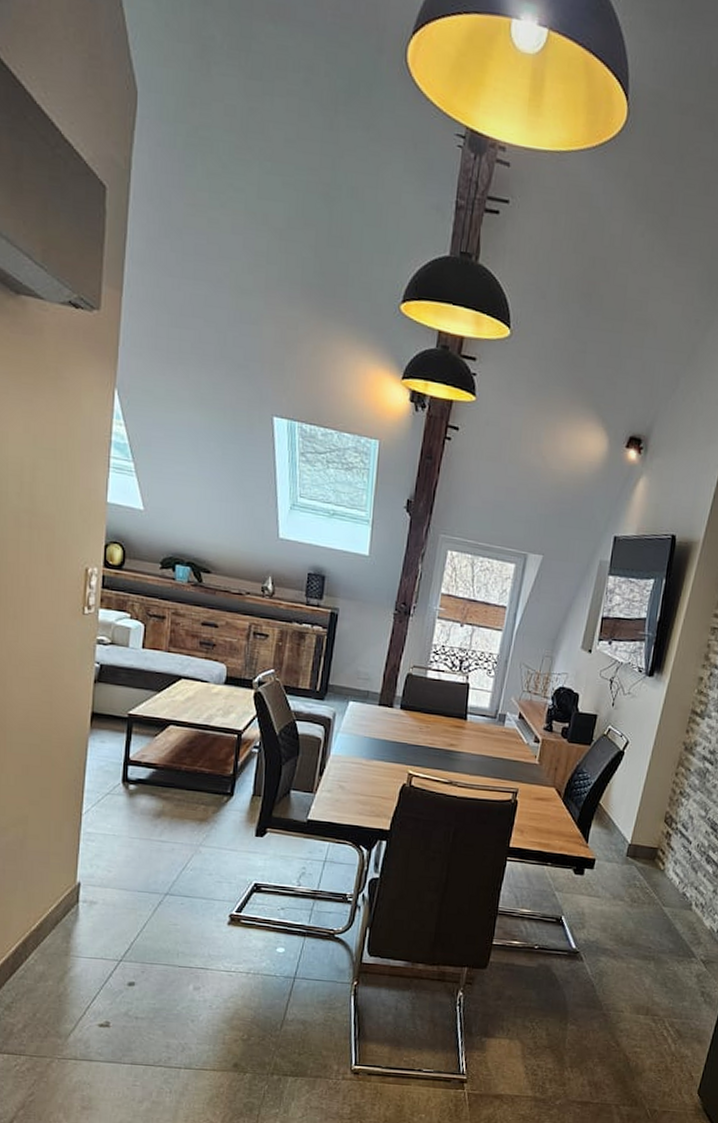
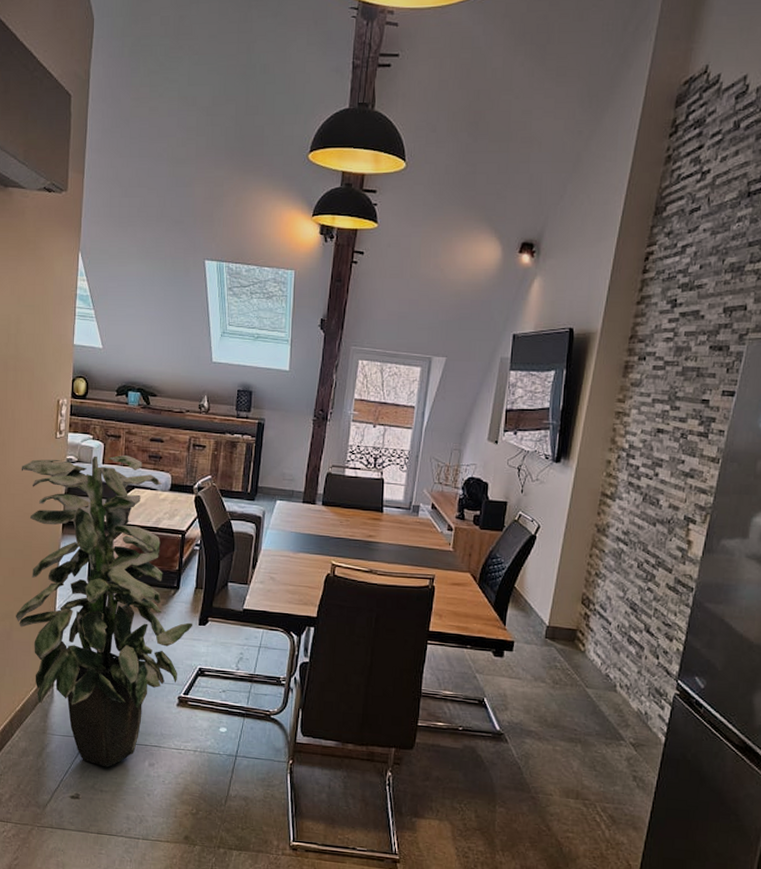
indoor plant: none [31,638,249,992] -> present [16,455,193,768]

